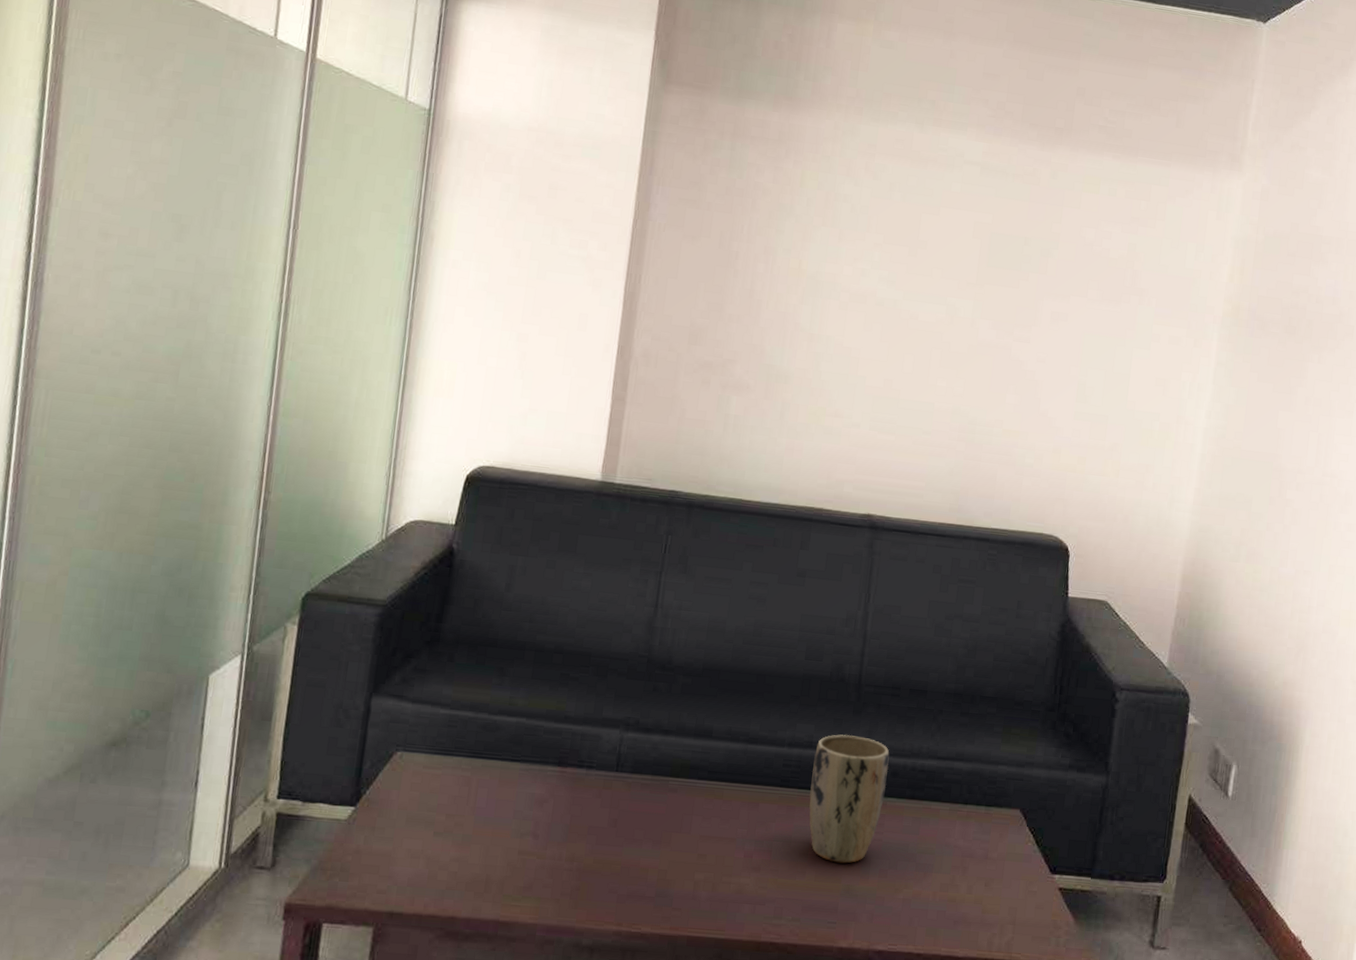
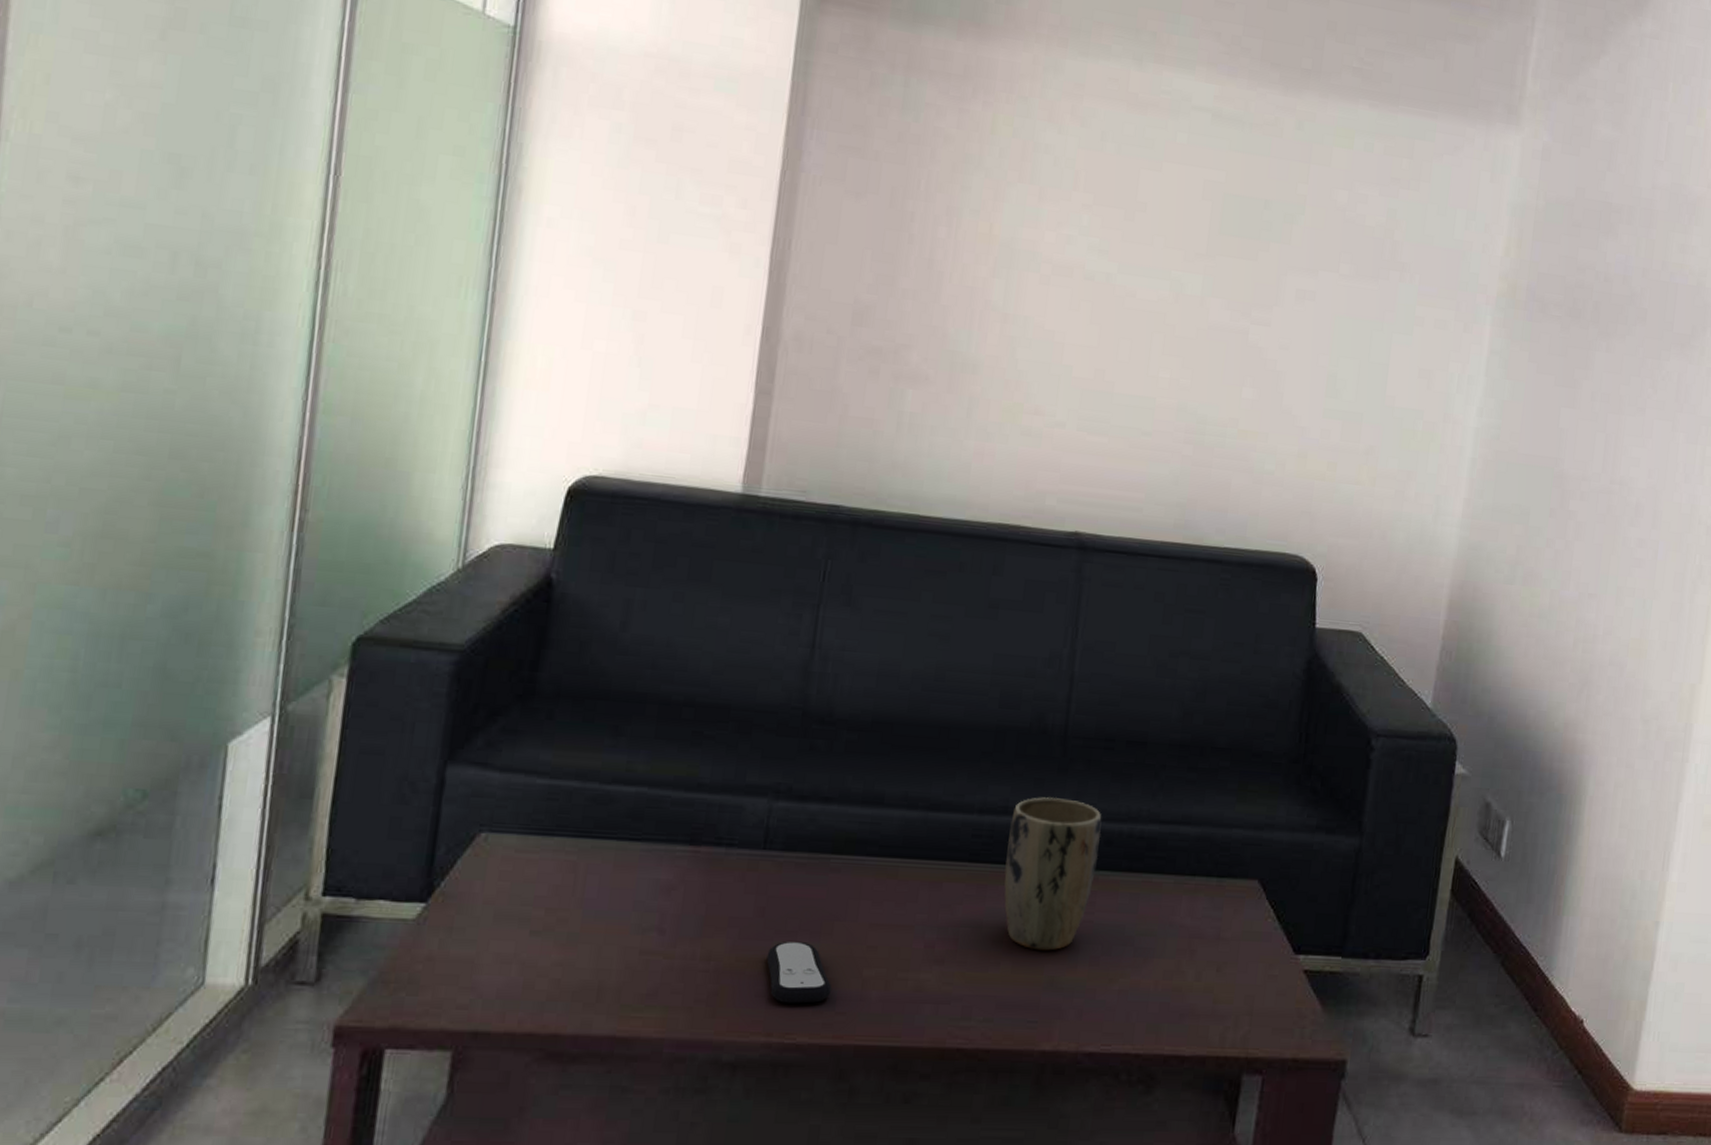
remote control: none [618,848,670,900] -> present [766,941,832,1004]

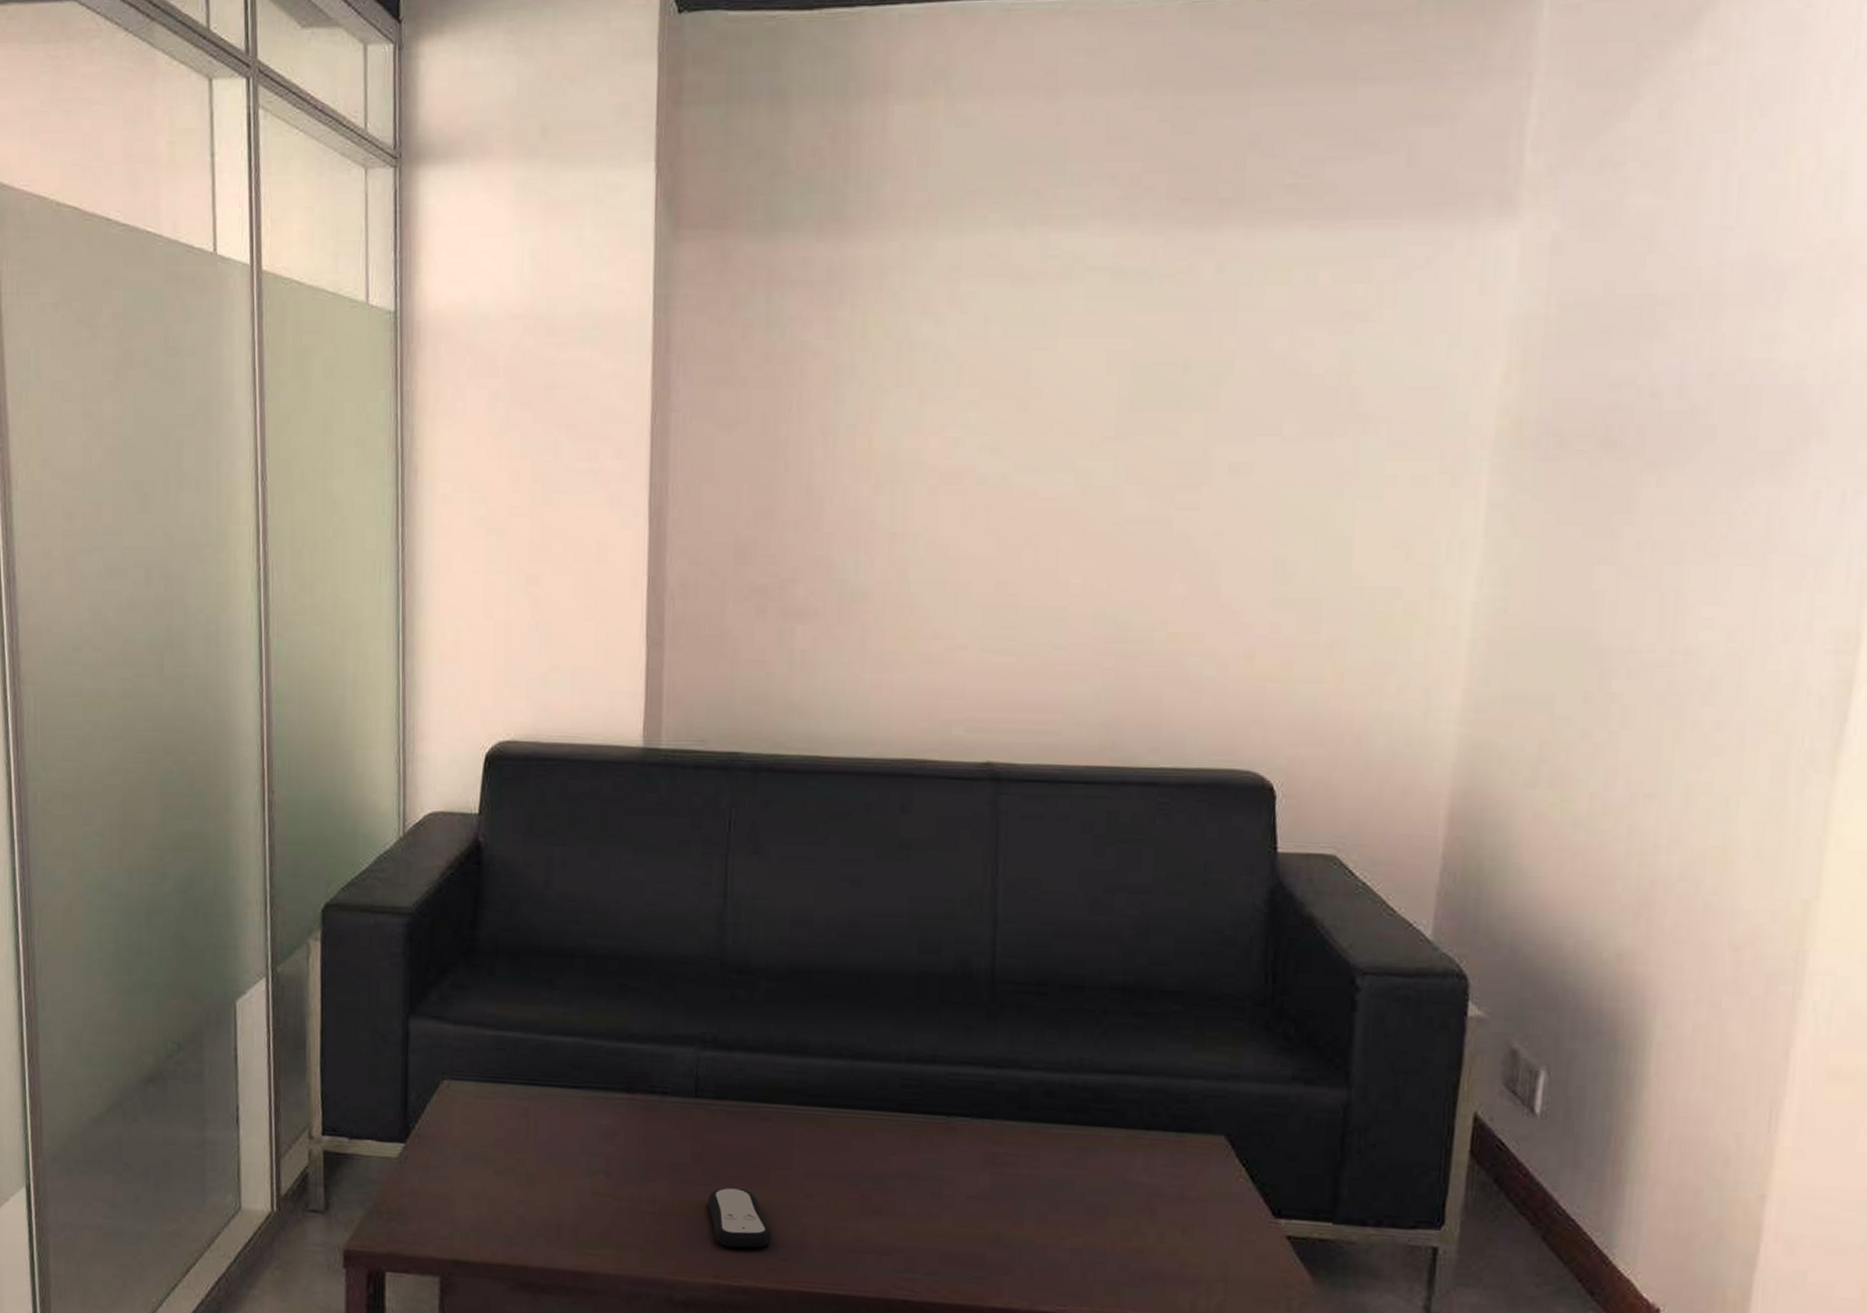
plant pot: present [1004,797,1102,951] -> none [938,1045,1040,1205]

